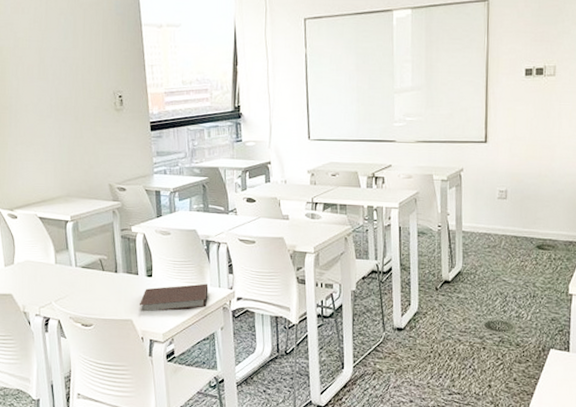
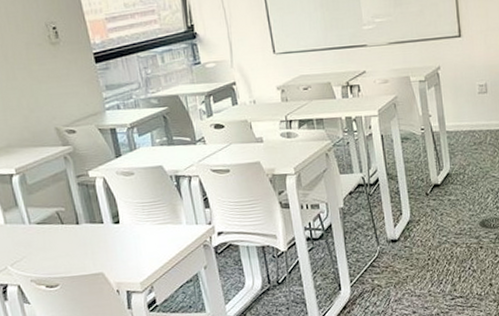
notebook: present [140,283,209,311] -> none [109,222,186,261]

